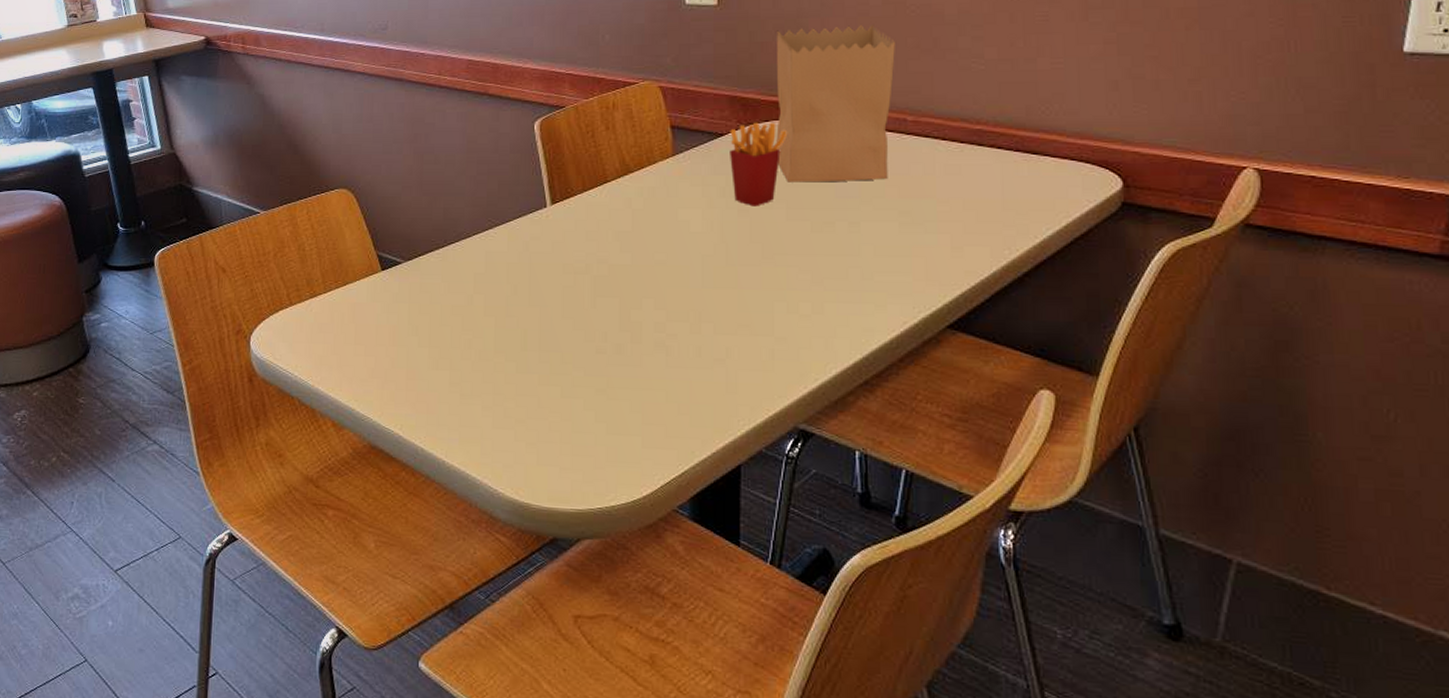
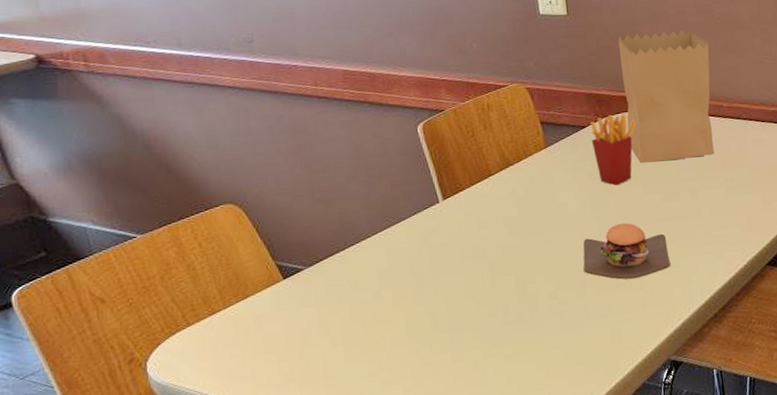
burger: none [700,252,813,321] -> present [583,223,671,280]

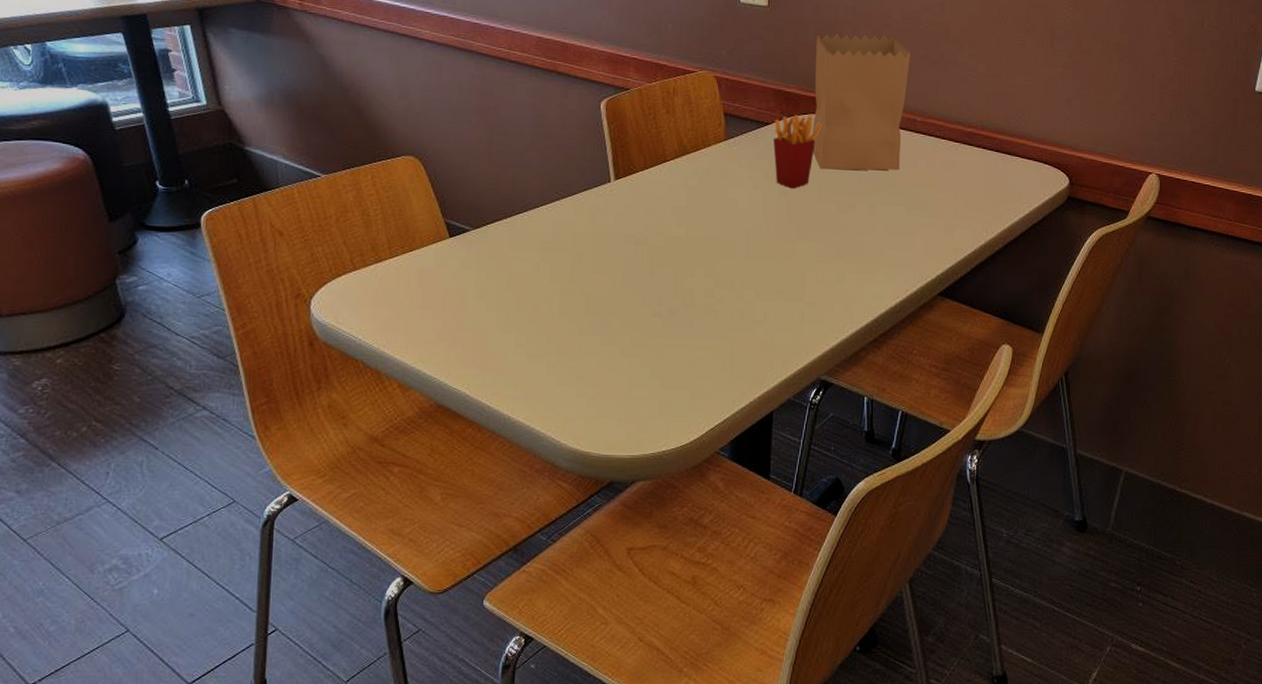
burger: present [583,223,671,280] -> none [744,229,836,288]

